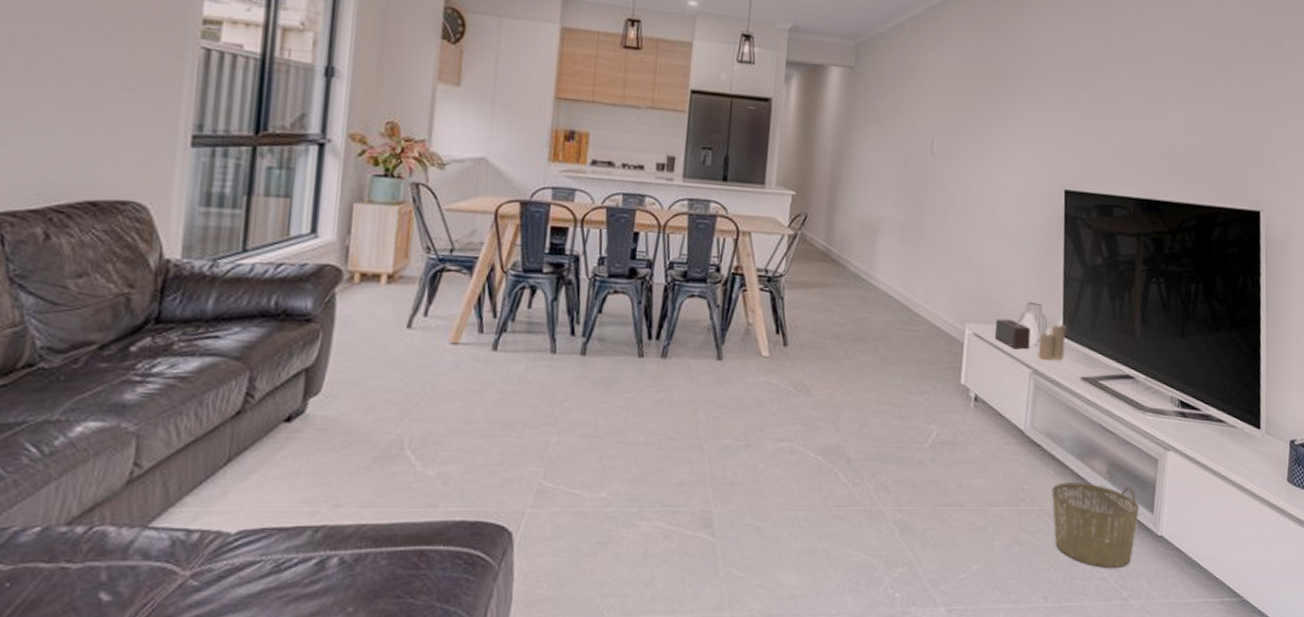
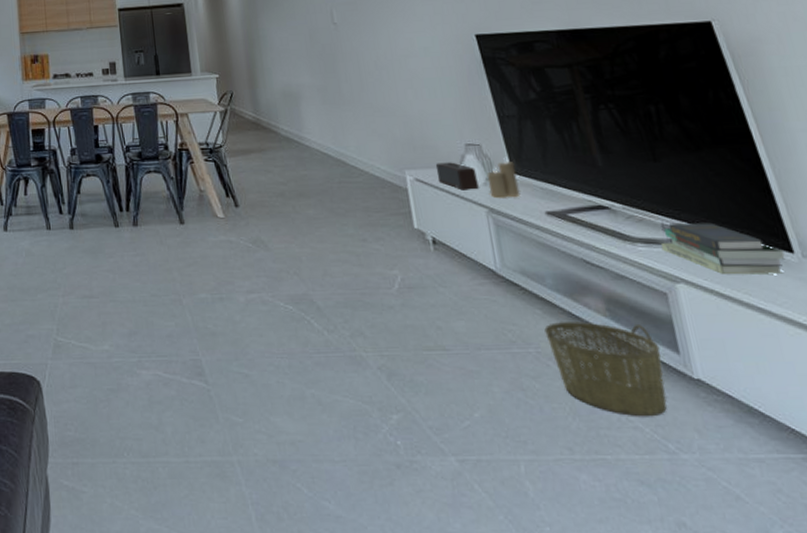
books: none [1165,397,1254,447] -> present [660,222,786,275]

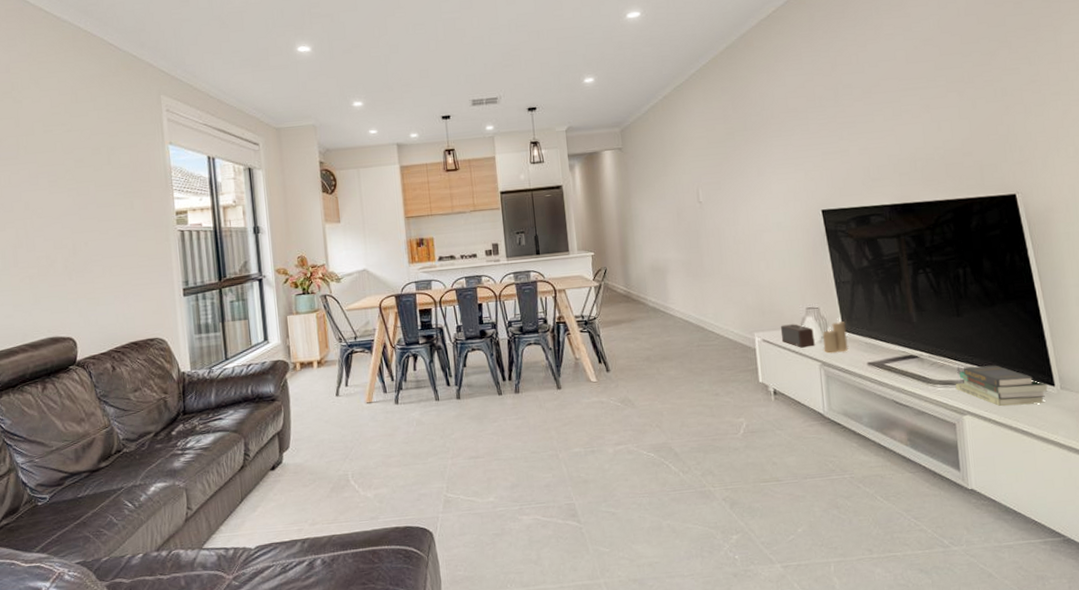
basket: present [544,321,667,416] -> none [858,450,946,521]

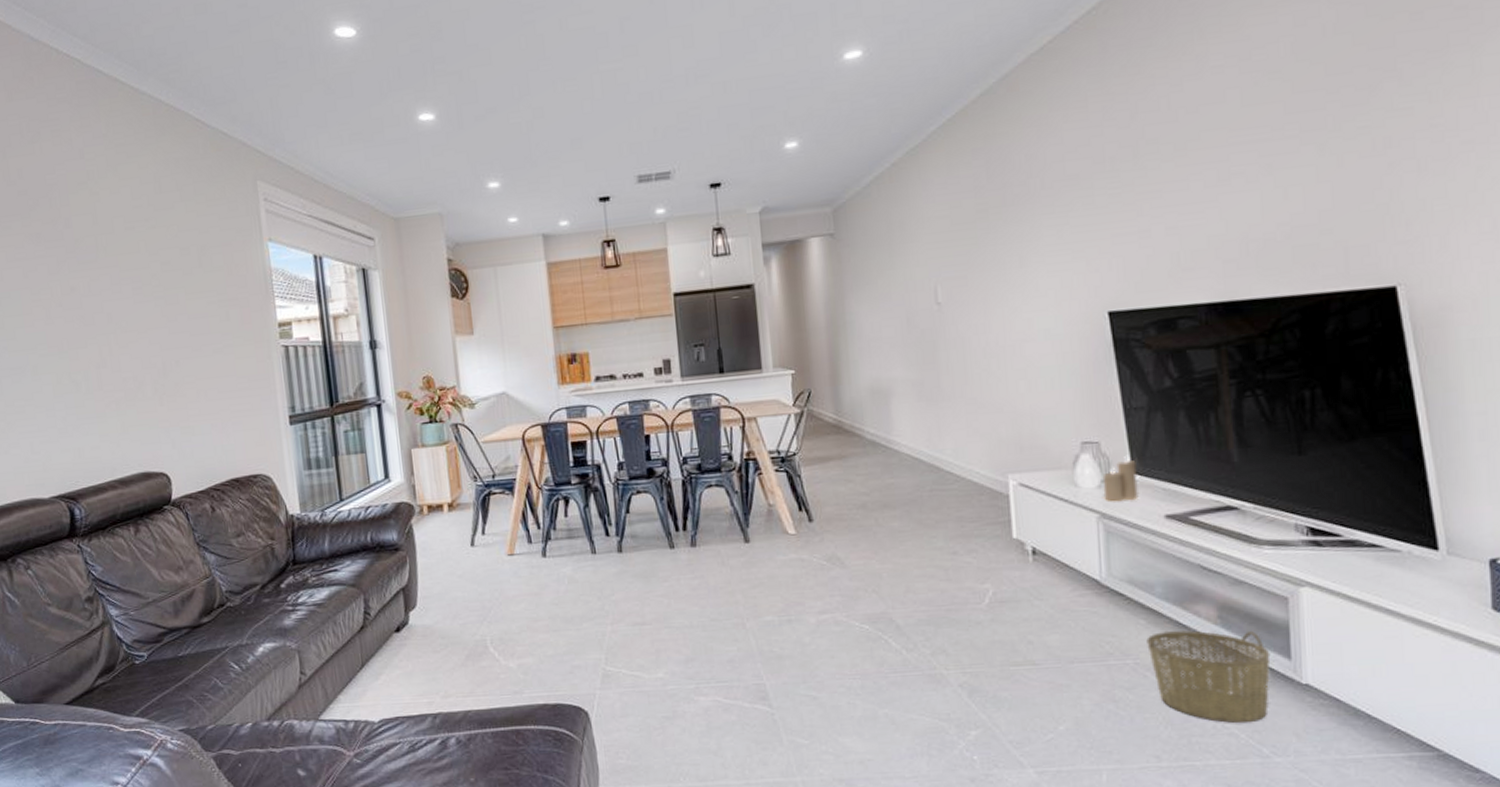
speaker: present [780,324,815,348] -> none [1044,463,1092,495]
basket: none [858,450,946,521] -> present [1146,630,1271,723]
books: present [955,365,1048,407] -> none [1290,520,1428,577]

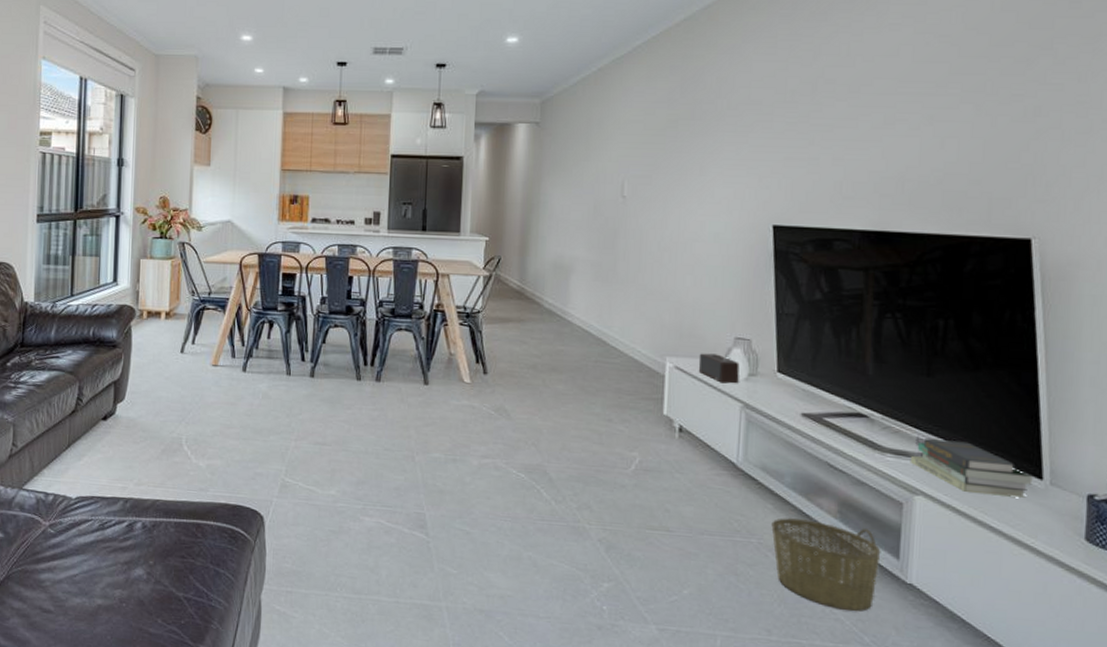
speaker: none [1044,463,1092,495] -> present [698,353,740,384]
candle: present [1102,455,1139,502] -> none [749,354,782,396]
books: none [1290,520,1428,577] -> present [910,439,1033,498]

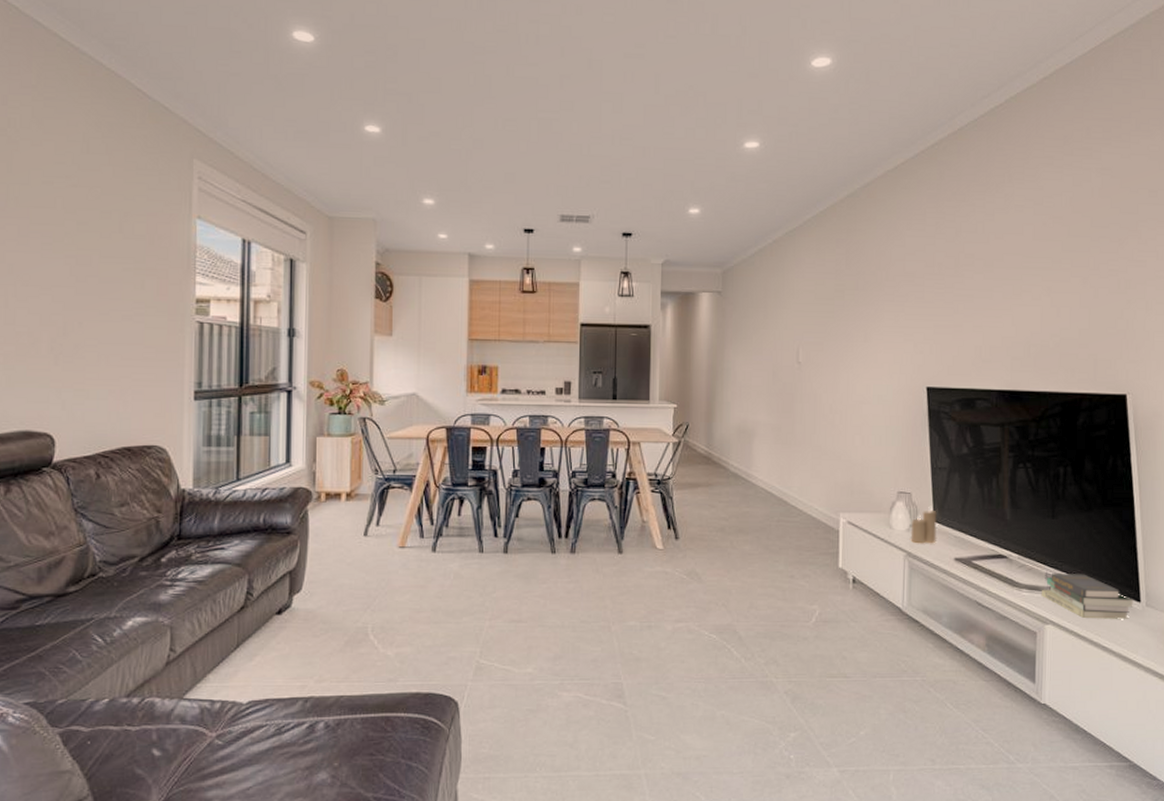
speaker: present [698,353,740,384] -> none [867,508,902,535]
candle: none [749,354,782,396] -> present [910,506,937,544]
basket: present [771,517,881,612] -> none [932,654,1021,733]

